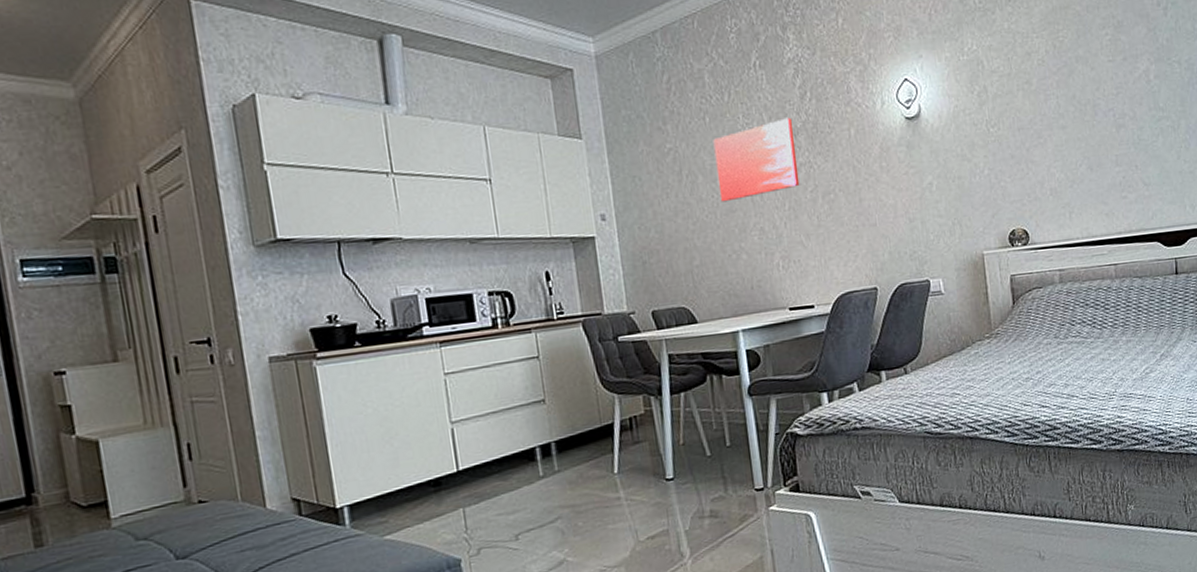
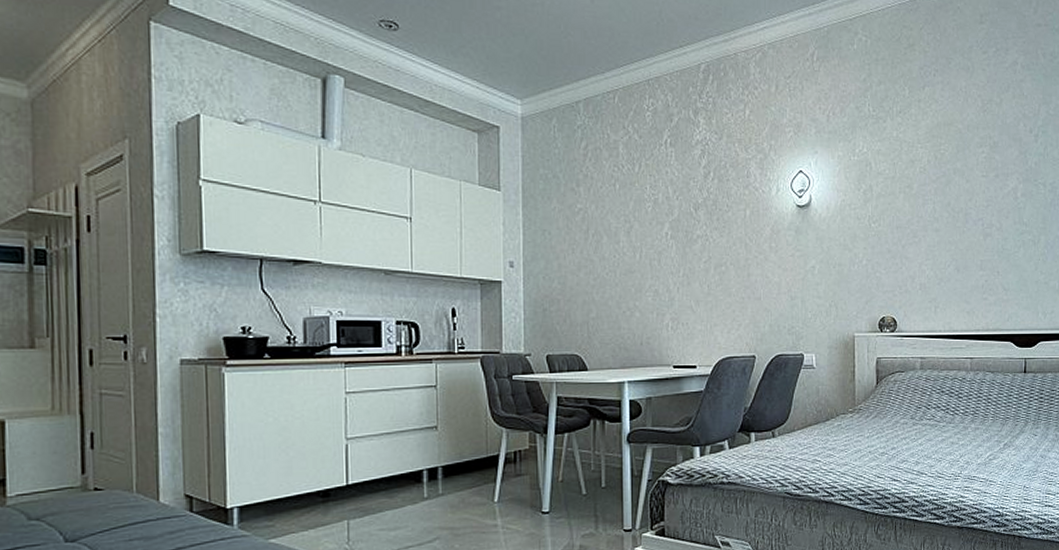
wall art: present [713,117,800,202] -> none [620,193,695,263]

